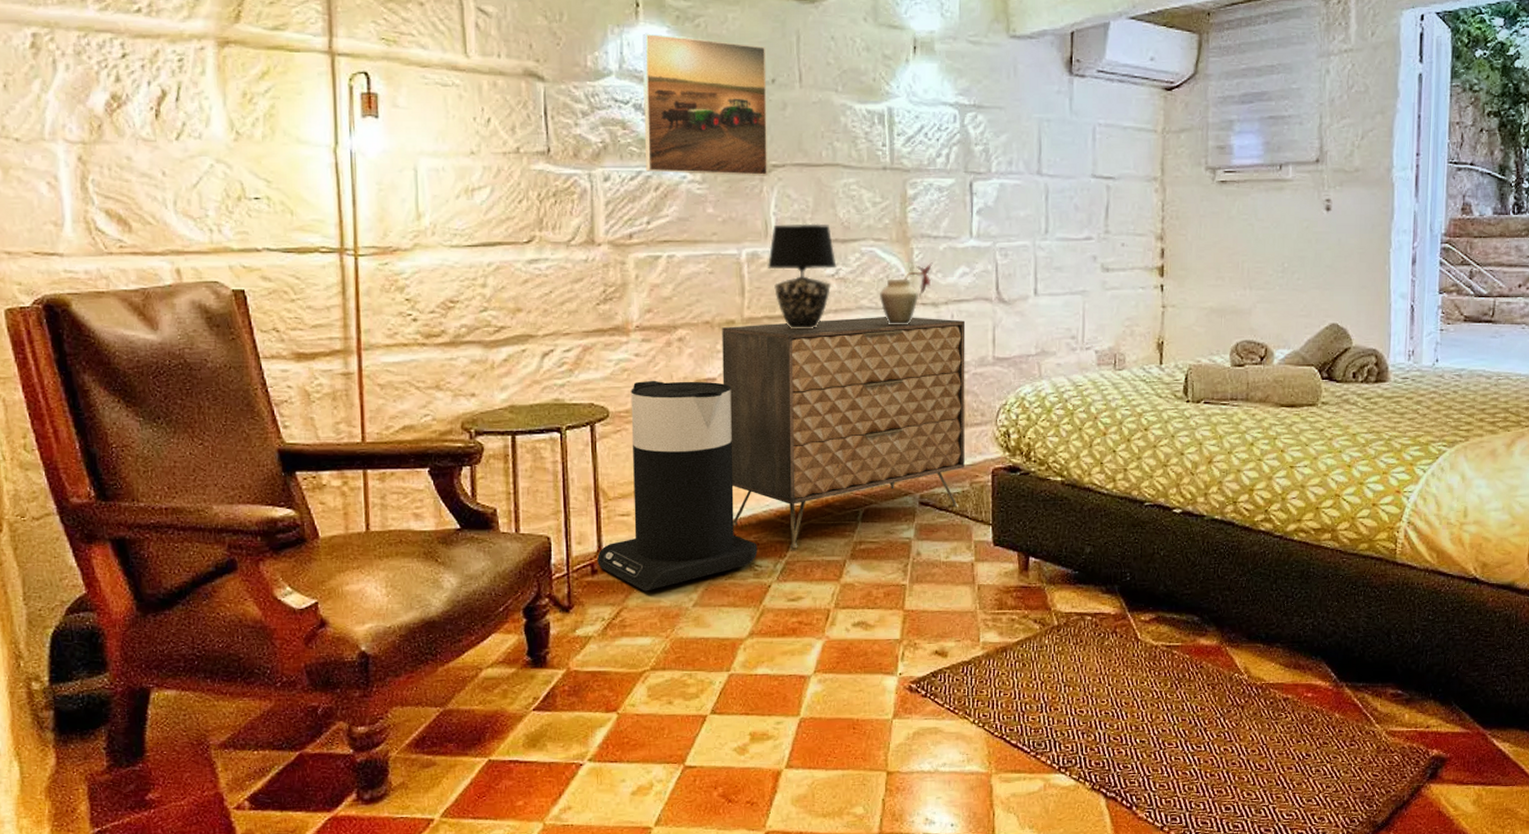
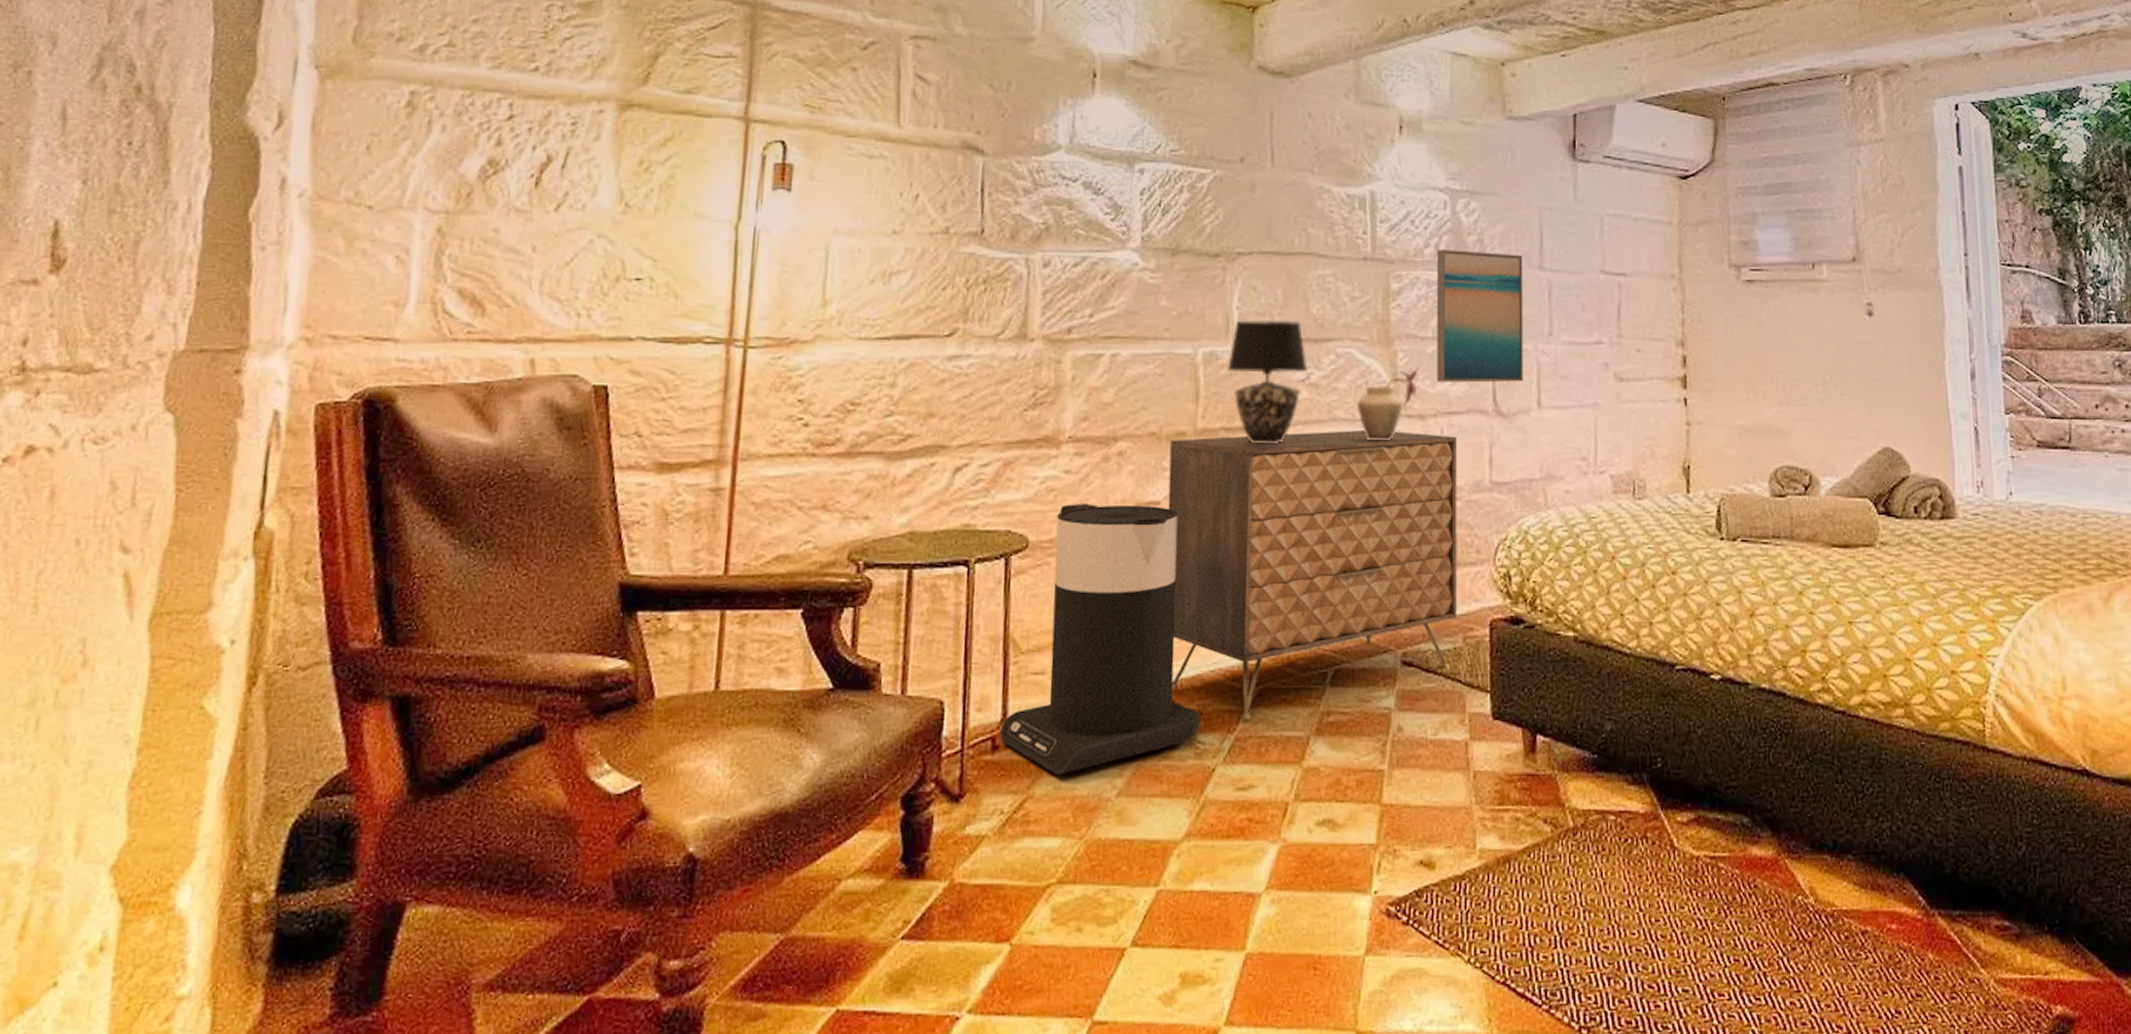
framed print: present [642,33,767,176] -> none [1092,105,1236,265]
wall art: none [947,159,1023,275] -> present [1436,249,1523,383]

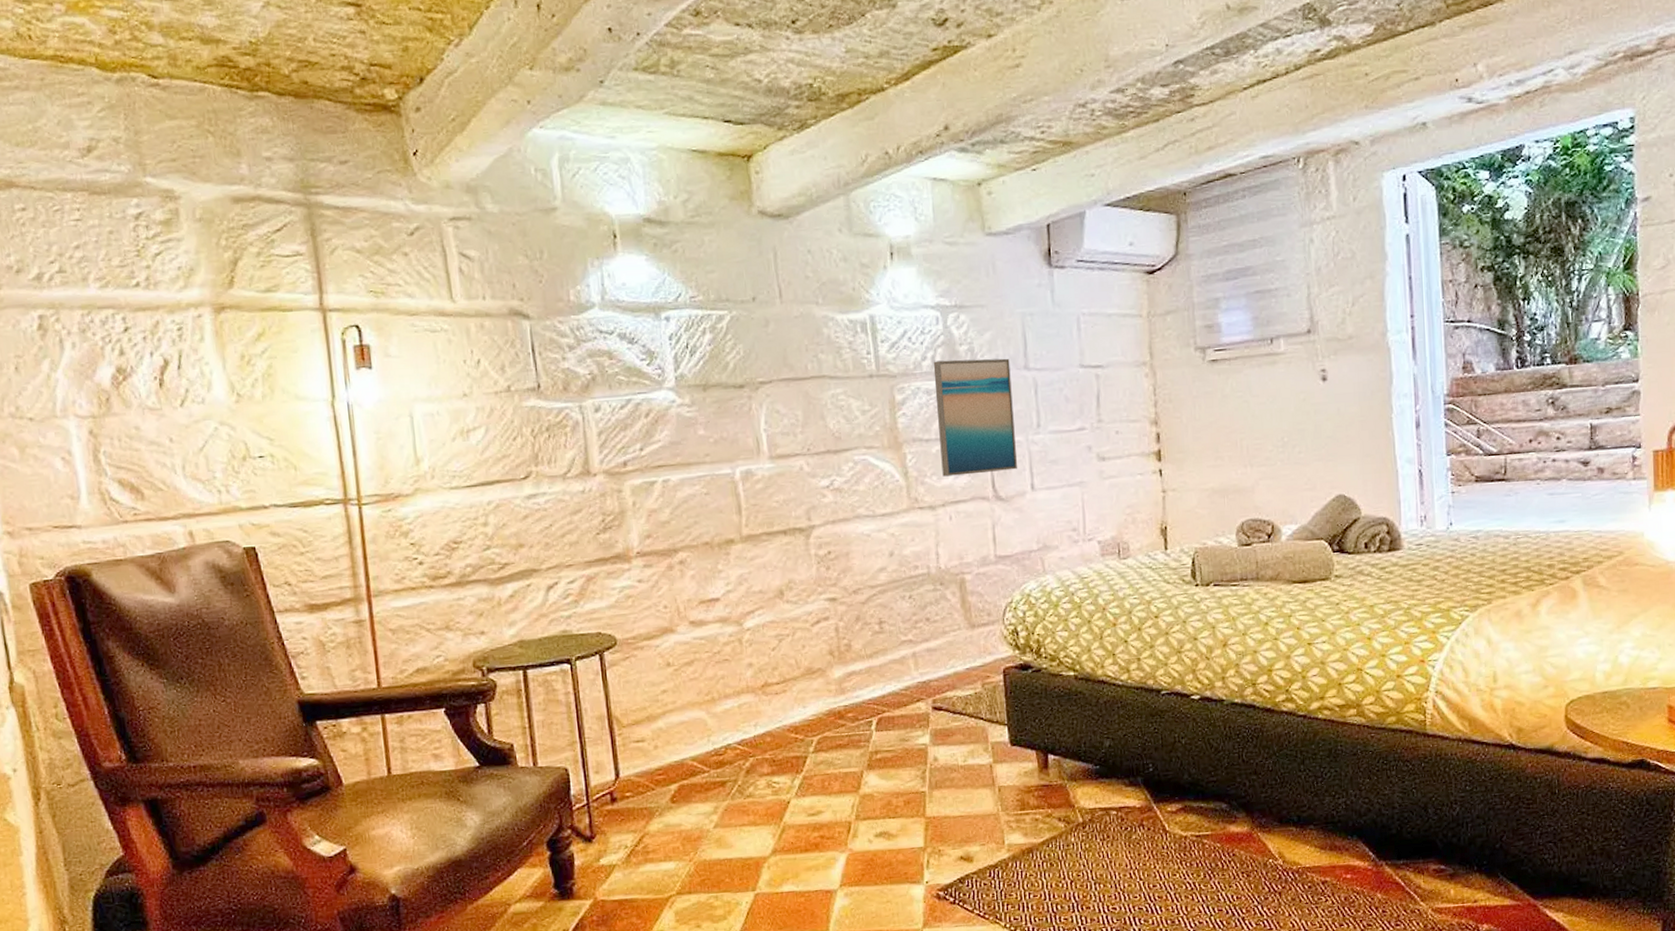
trash can: present [1000,503,1201,775] -> none [615,602,774,816]
dresser: present [1168,430,1458,719] -> none [722,521,975,762]
table lamp: present [1226,319,1308,443] -> none [761,436,831,543]
vase: present [1356,367,1420,441] -> none [875,466,927,531]

